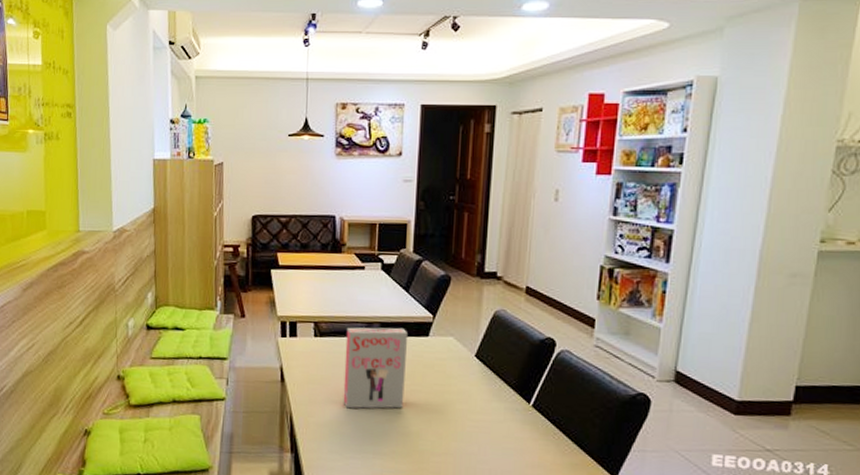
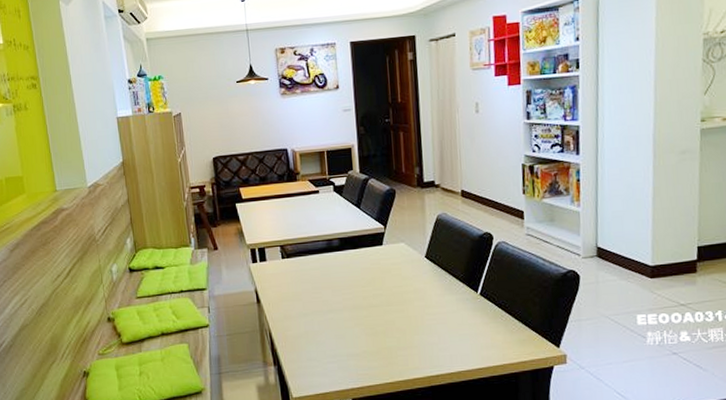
board game: present [343,327,409,409] -> none [309,240,369,319]

